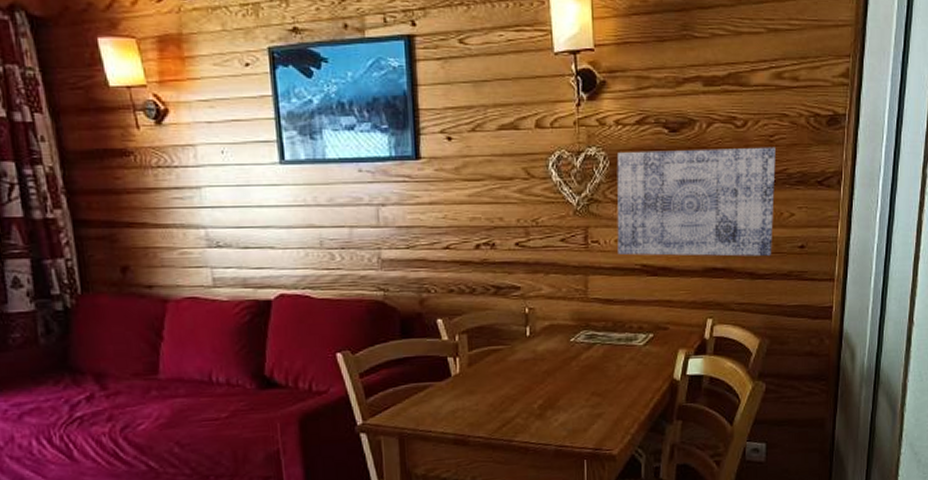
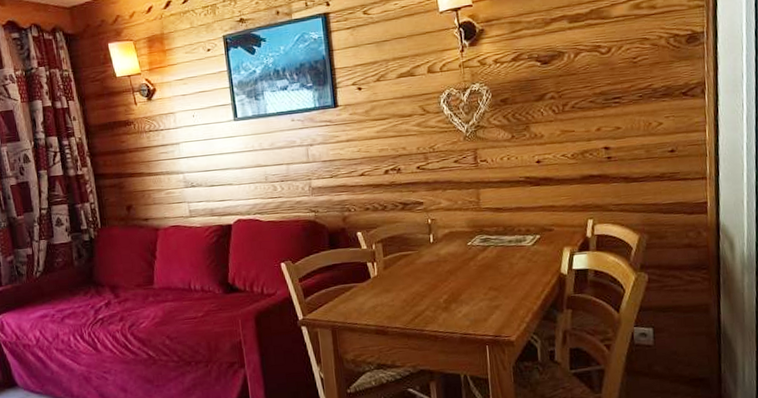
wall art: present [617,147,776,257] -> none [498,67,644,170]

